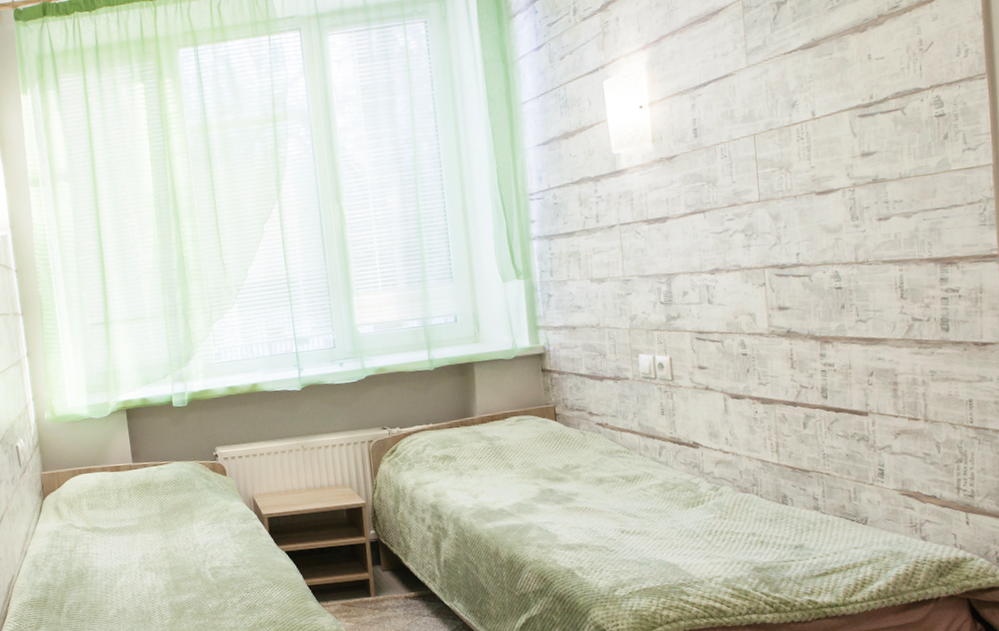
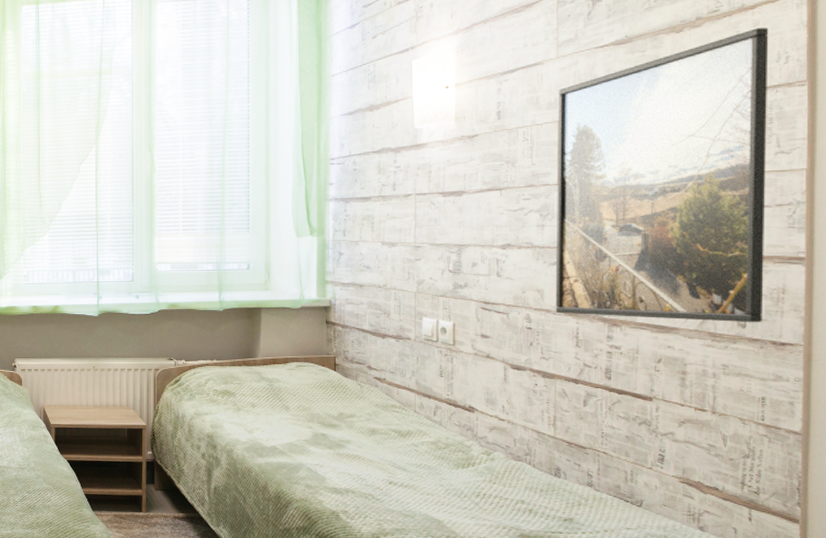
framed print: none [752,20,964,336] -> present [555,27,769,323]

